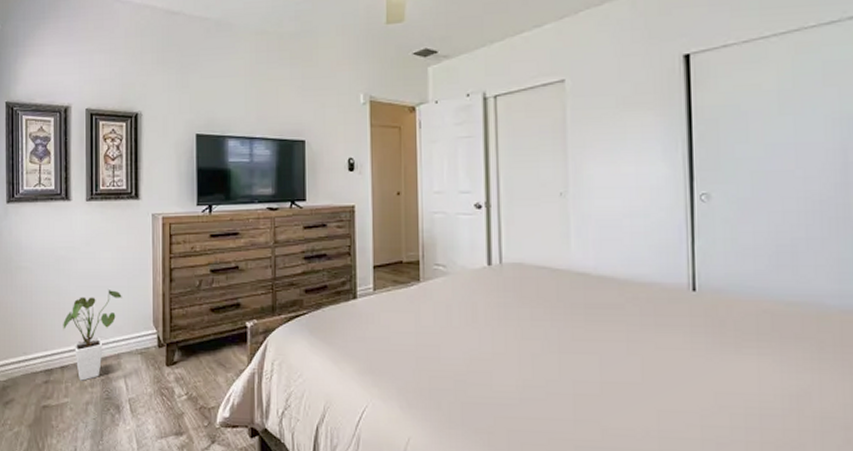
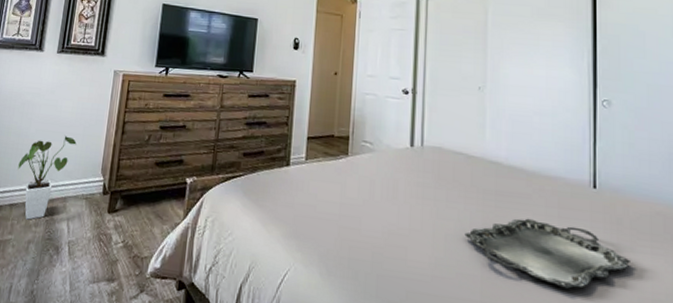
serving tray: none [553,329,735,398] -> present [464,218,630,289]

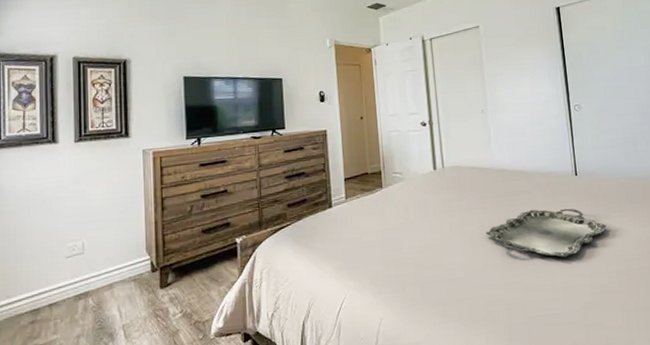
house plant: present [18,136,77,220] -> none [51,223,114,316]

